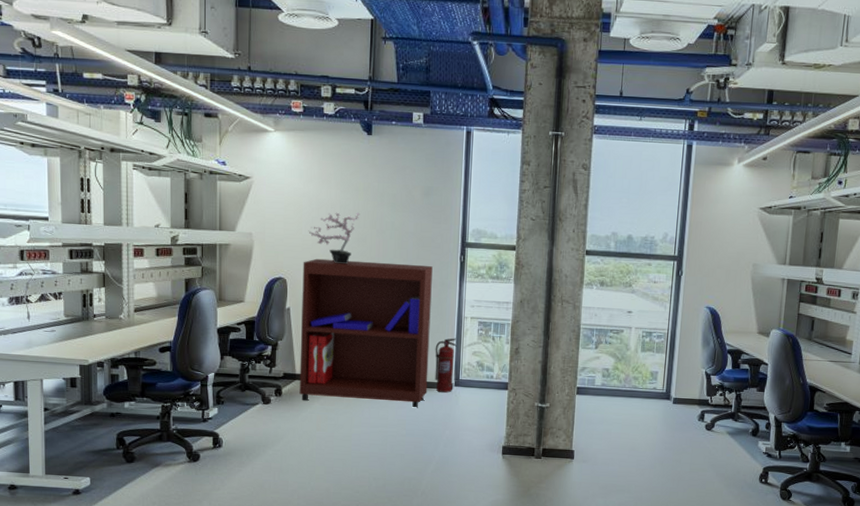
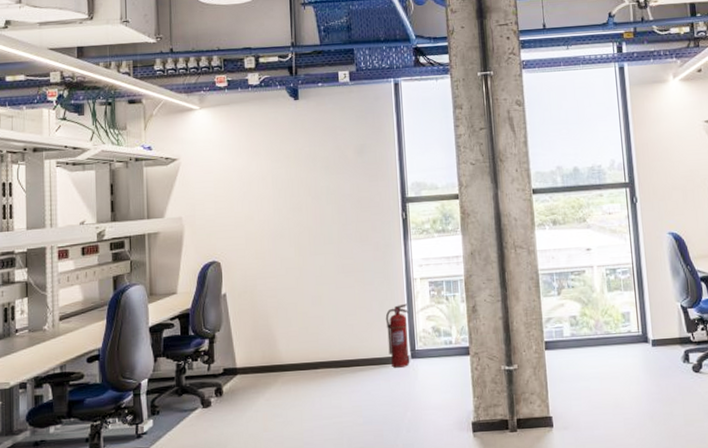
shelving unit: present [299,258,433,408] -> none [237,228,382,399]
potted plant: present [308,212,360,265] -> none [240,181,294,239]

